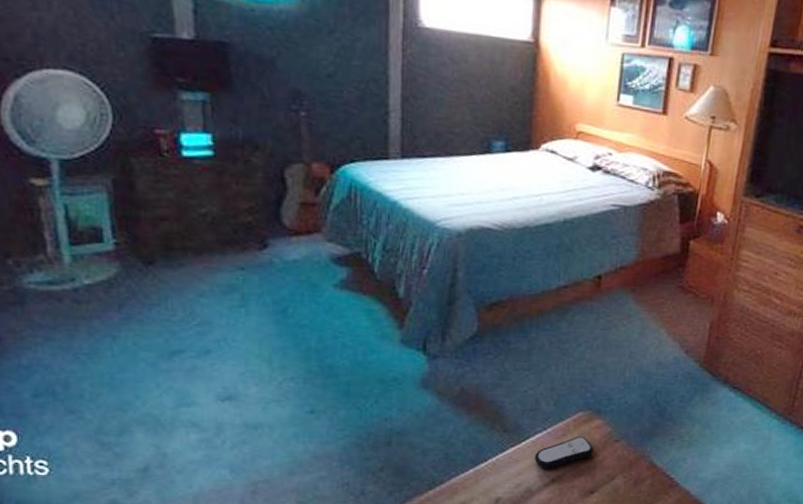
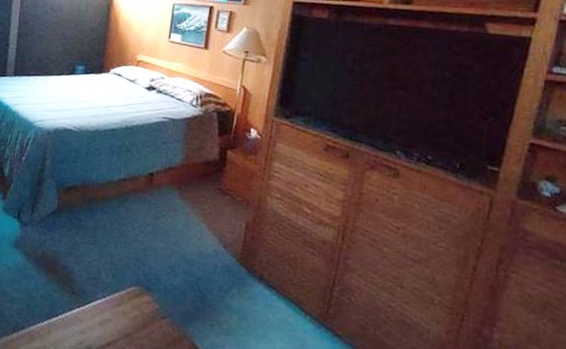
remote control: present [534,435,594,470] -> none [94,307,143,333]

